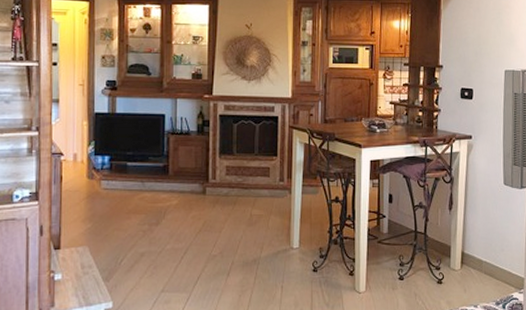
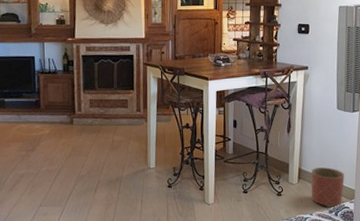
planter: none [475,251,513,298] -> present [311,167,344,207]

